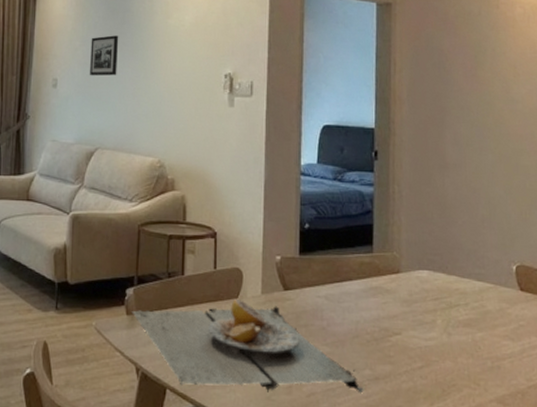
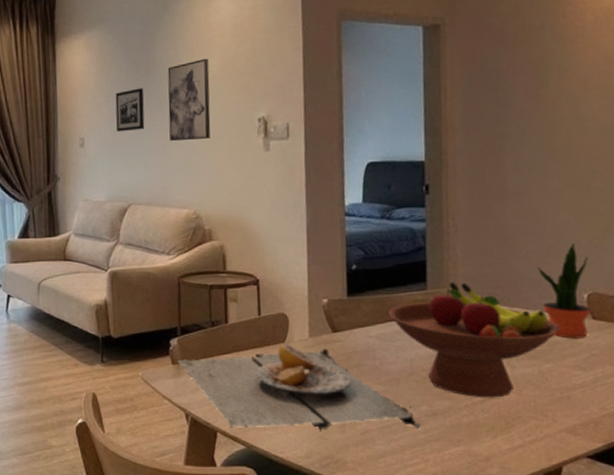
wall art: none [140,13,182,90] -> present [167,58,211,141]
fruit bowl: none [336,246,491,365] -> present [387,281,559,398]
potted plant: none [472,216,519,309] -> present [537,243,591,339]

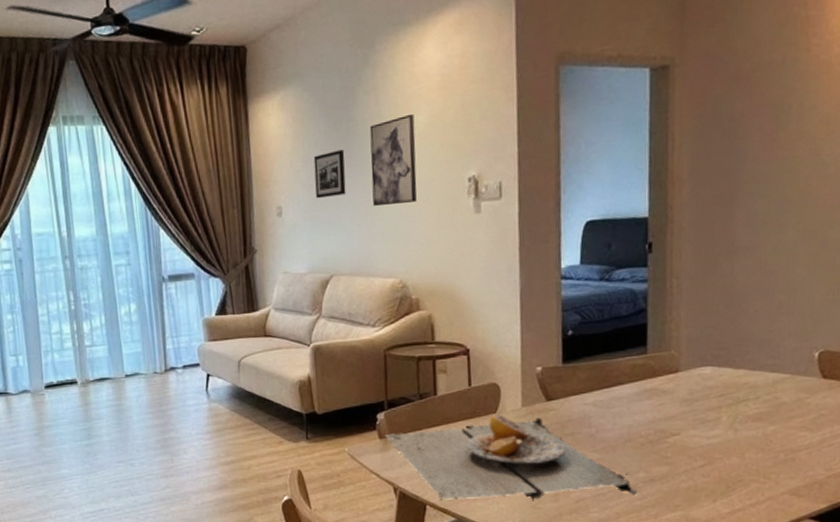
fruit bowl: present [387,281,559,398] -> none [605,344,787,463]
potted plant: present [537,243,591,339] -> none [766,299,821,399]

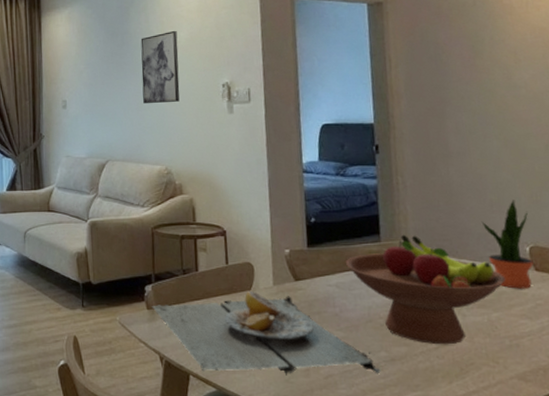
picture frame: present [313,149,346,199] -> none [94,56,121,96]
fruit bowl: none [605,344,787,463] -> present [345,234,505,345]
potted plant: none [766,299,821,399] -> present [481,200,534,289]

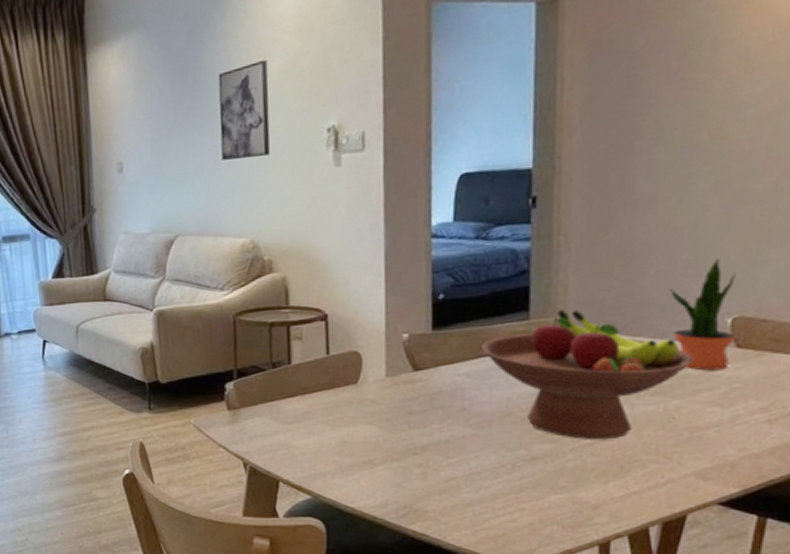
plate: present [152,291,381,376] -> none [233,385,517,480]

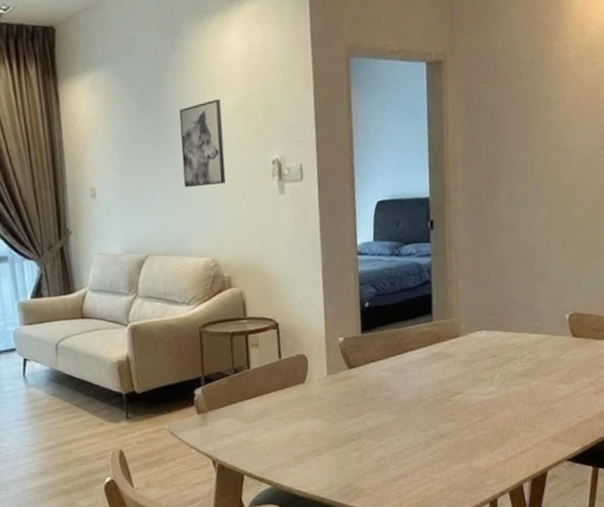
fruit bowl: present [480,309,693,440] -> none [398,311,546,417]
potted plant: present [669,259,735,371] -> none [527,269,572,356]

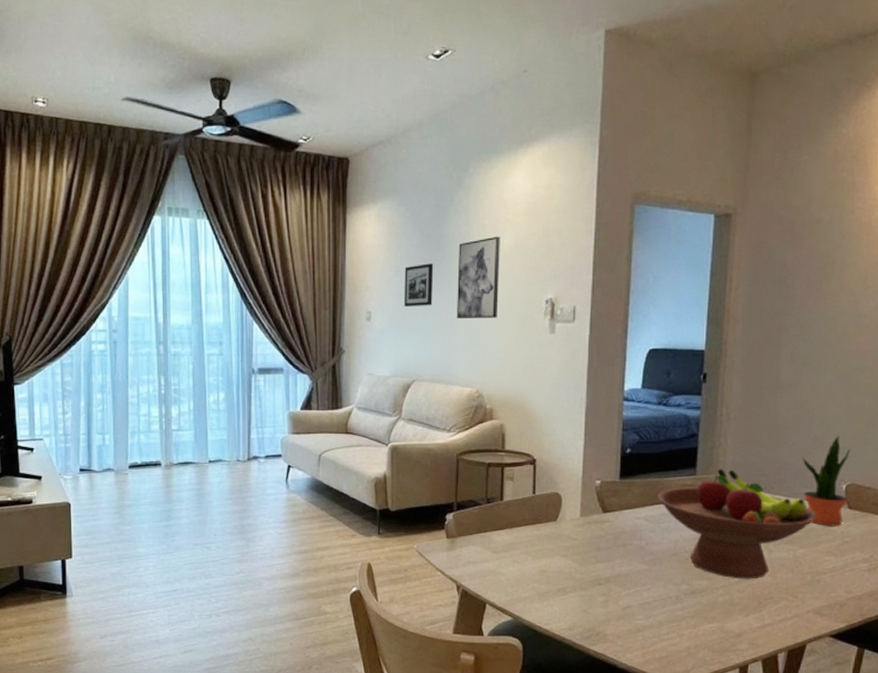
picture frame: none [125,132,158,180] -> present [404,263,434,308]
fruit bowl: none [398,311,546,417] -> present [656,468,817,579]
potted plant: none [527,269,572,356] -> present [802,436,850,526]

